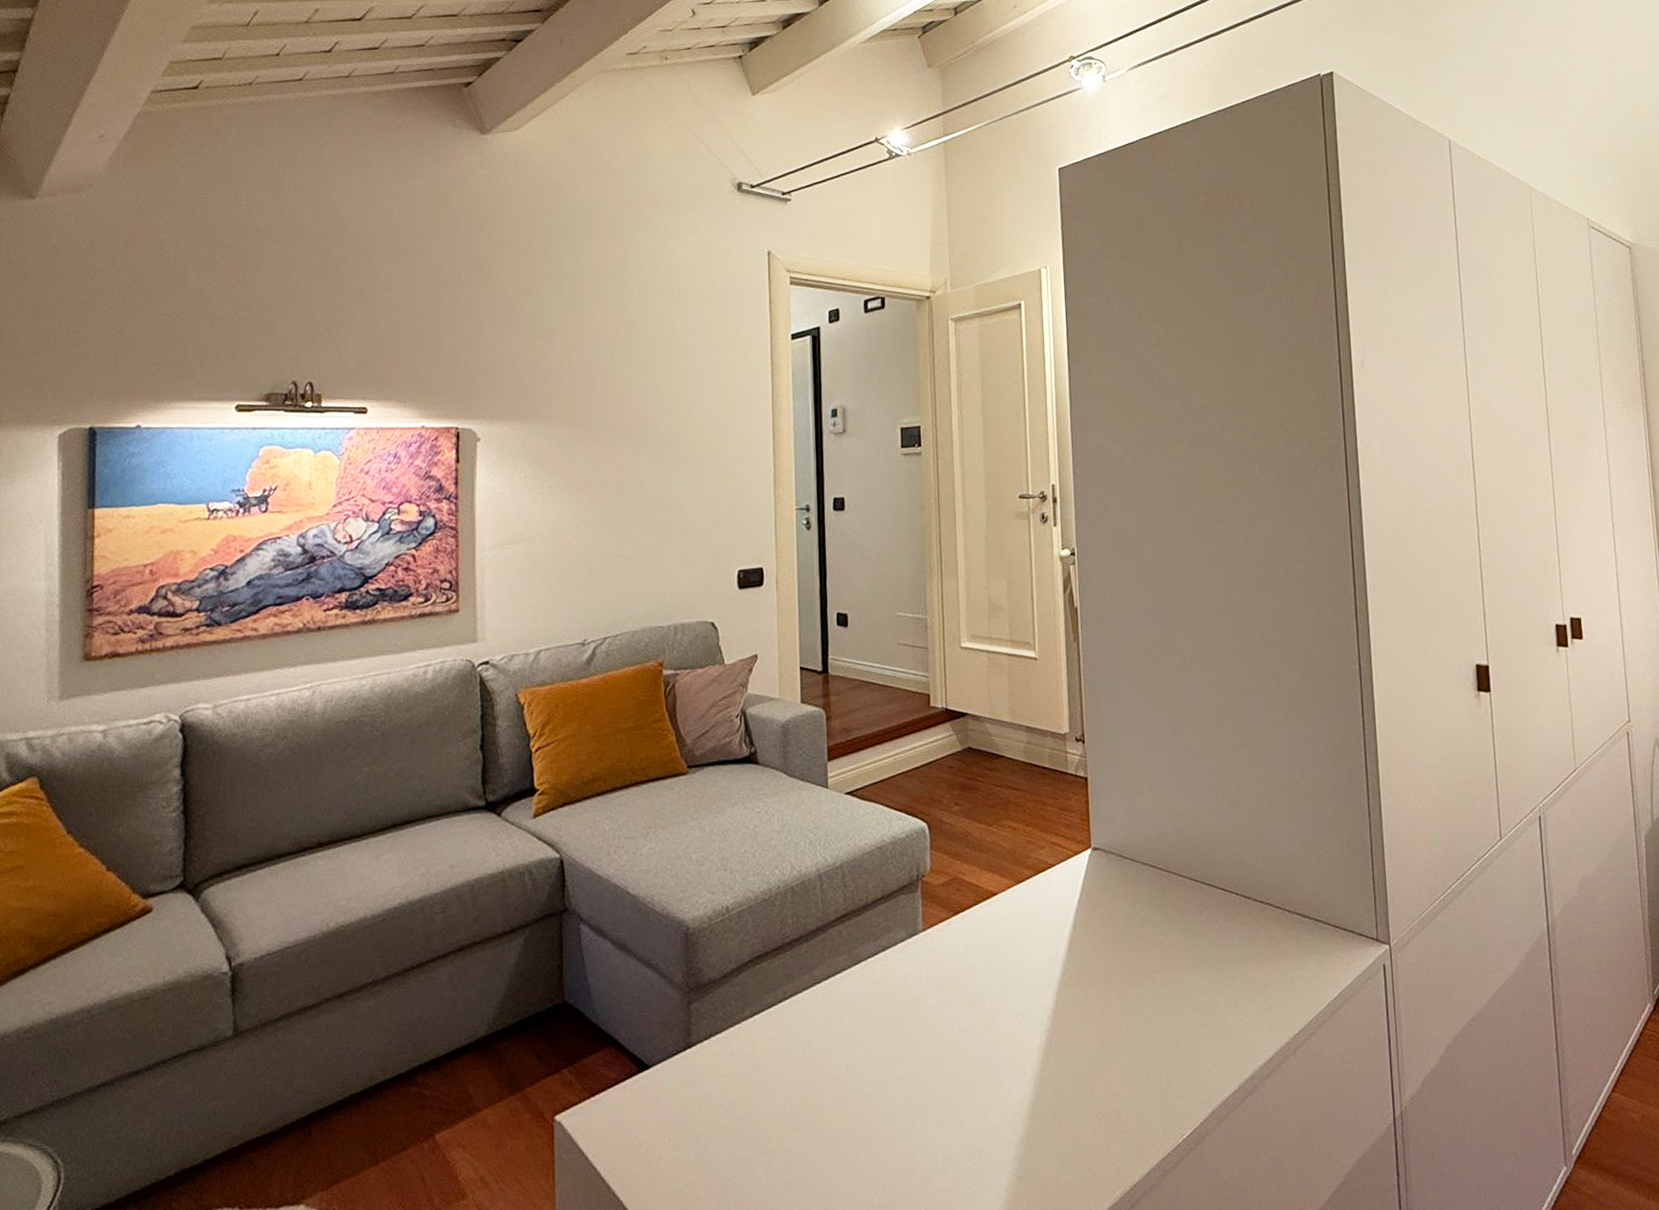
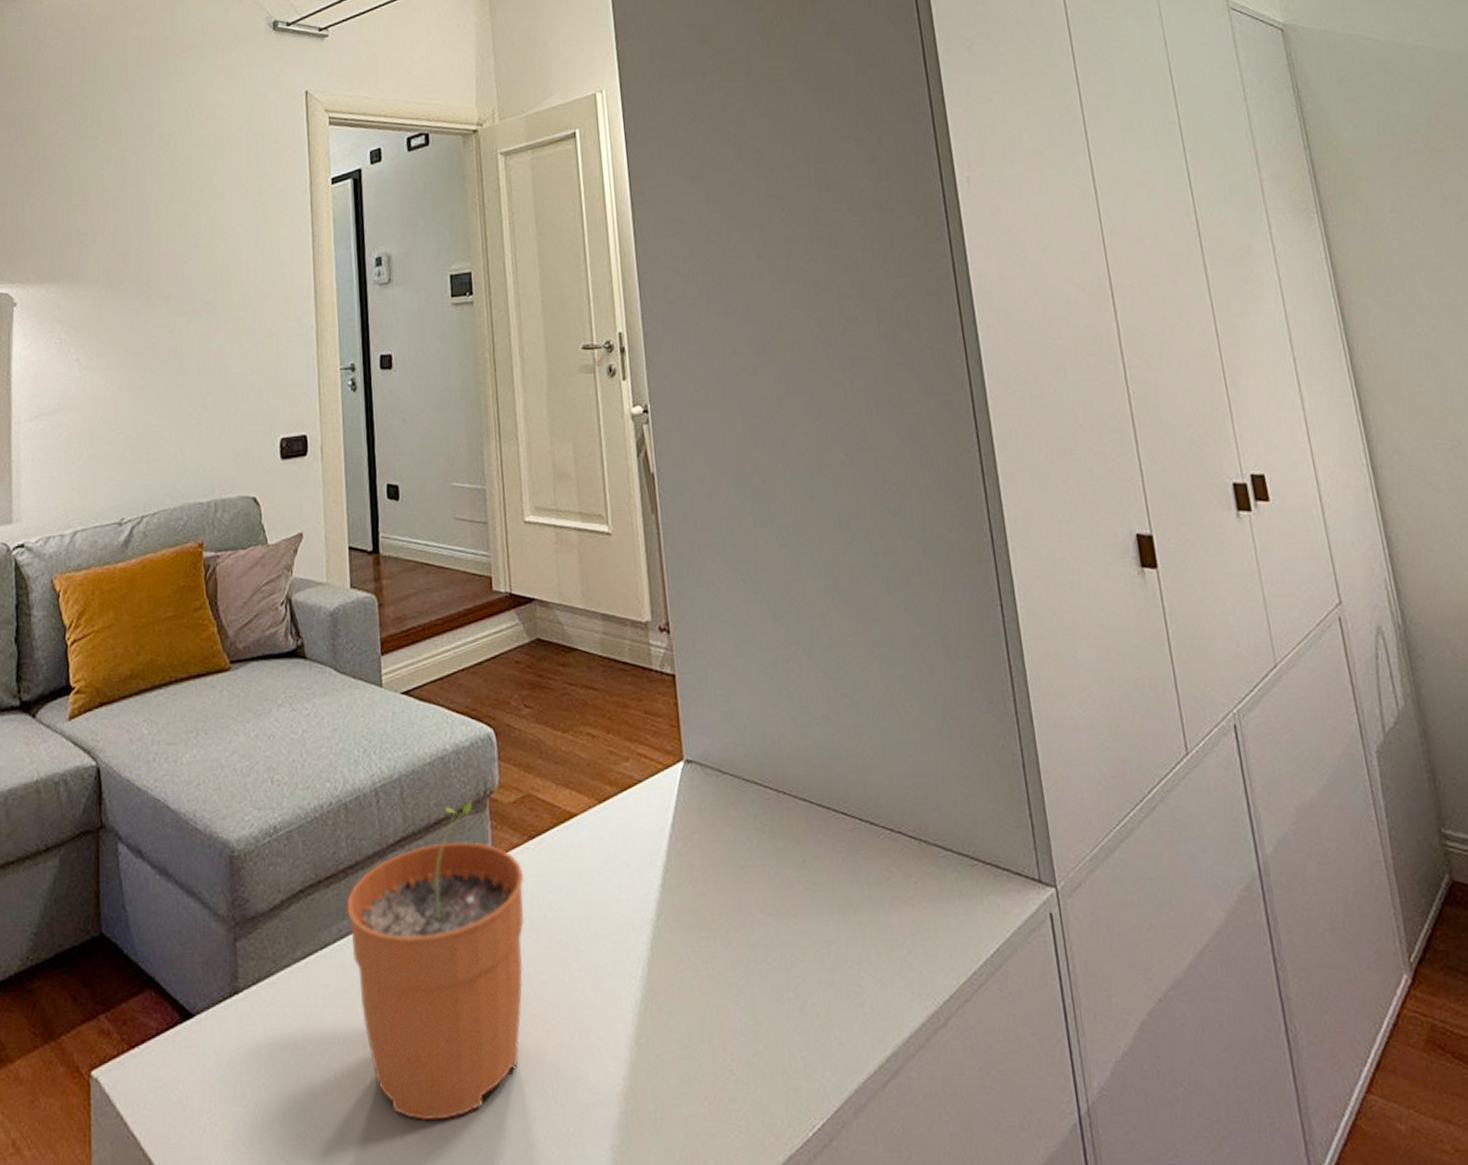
plant pot: none [791,884,950,1145] -> present [347,801,524,1121]

